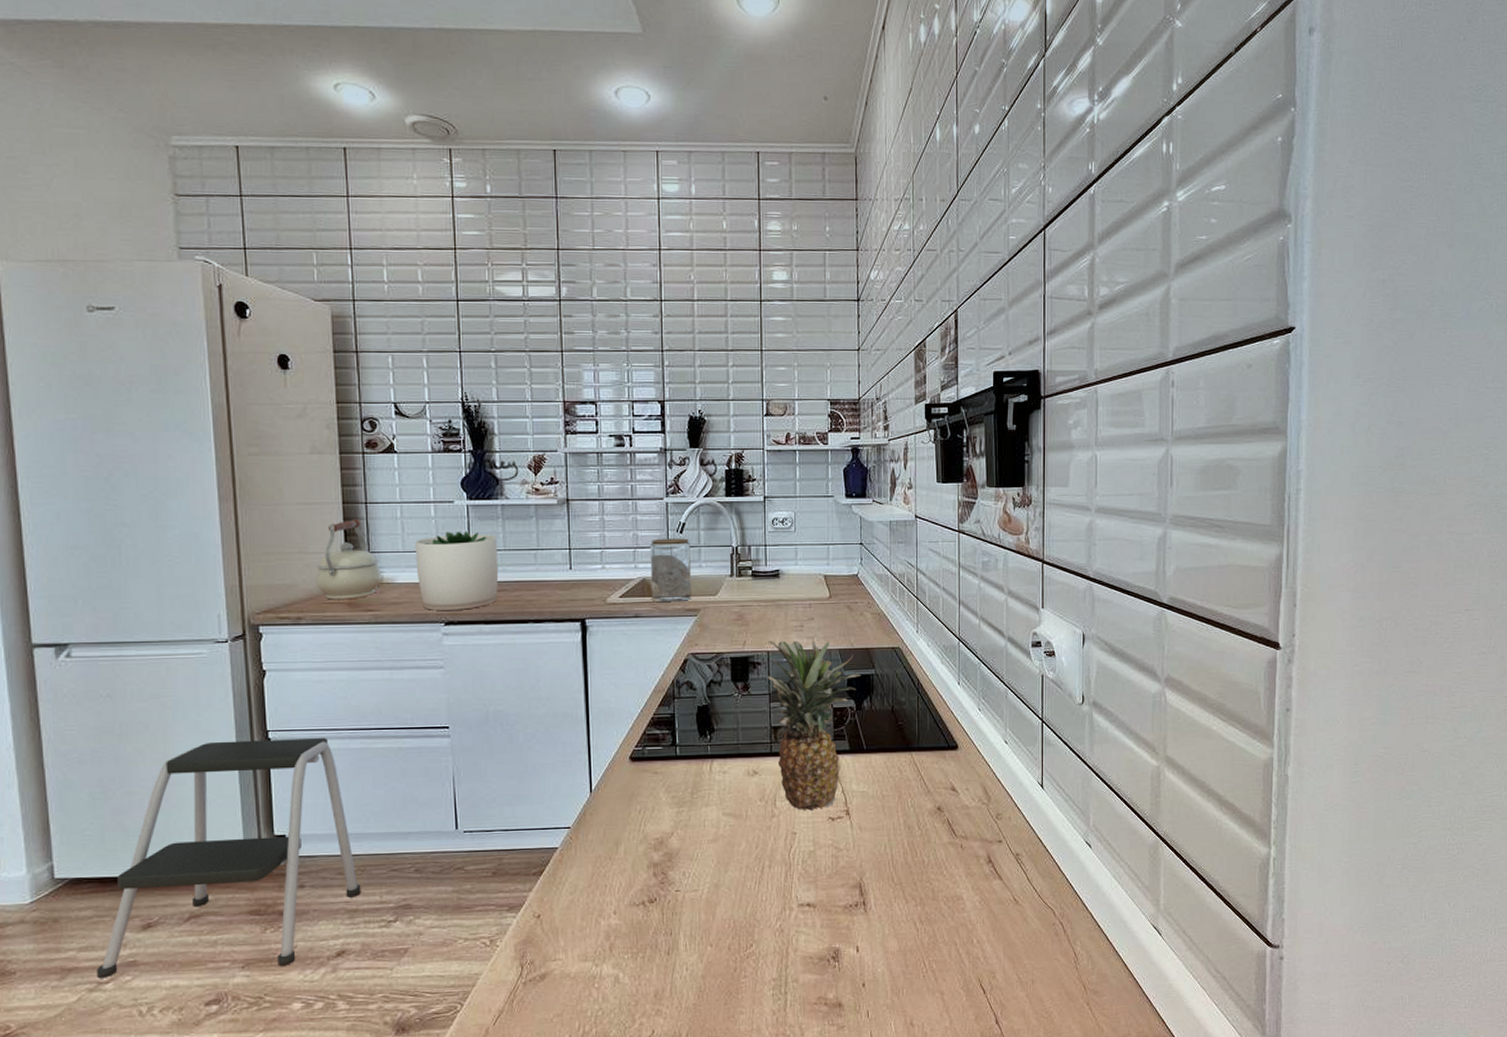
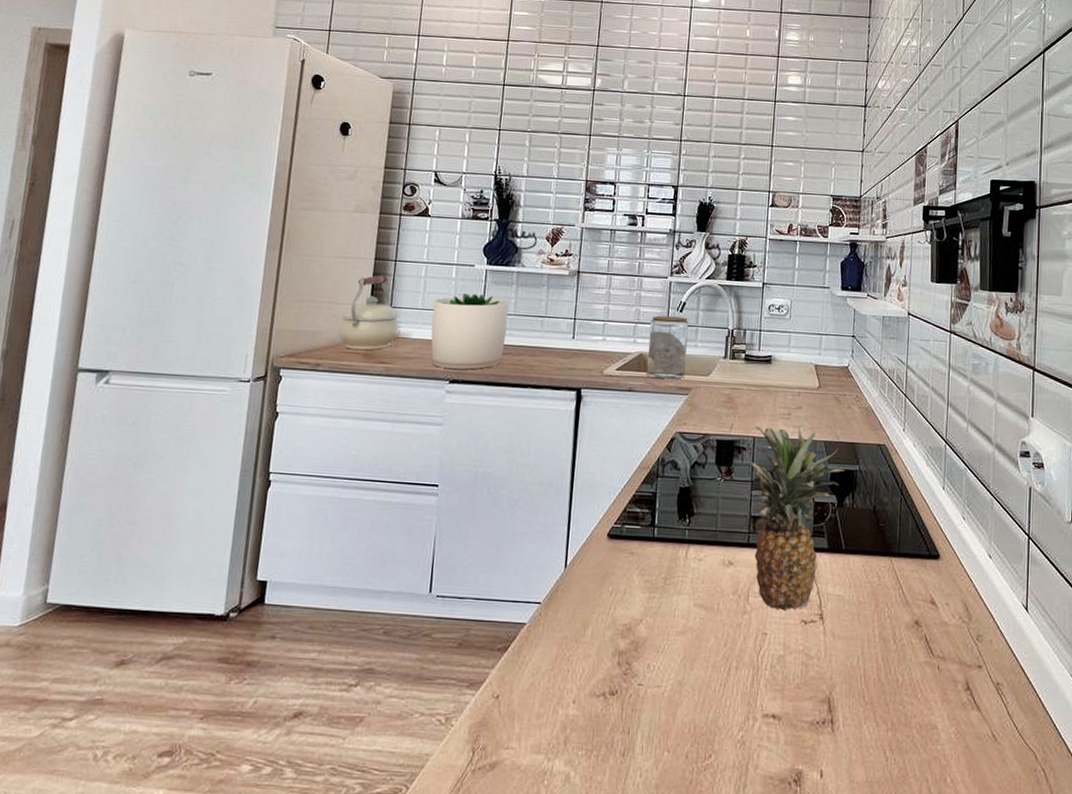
step stool: present [97,737,361,979] -> none [63,478,330,722]

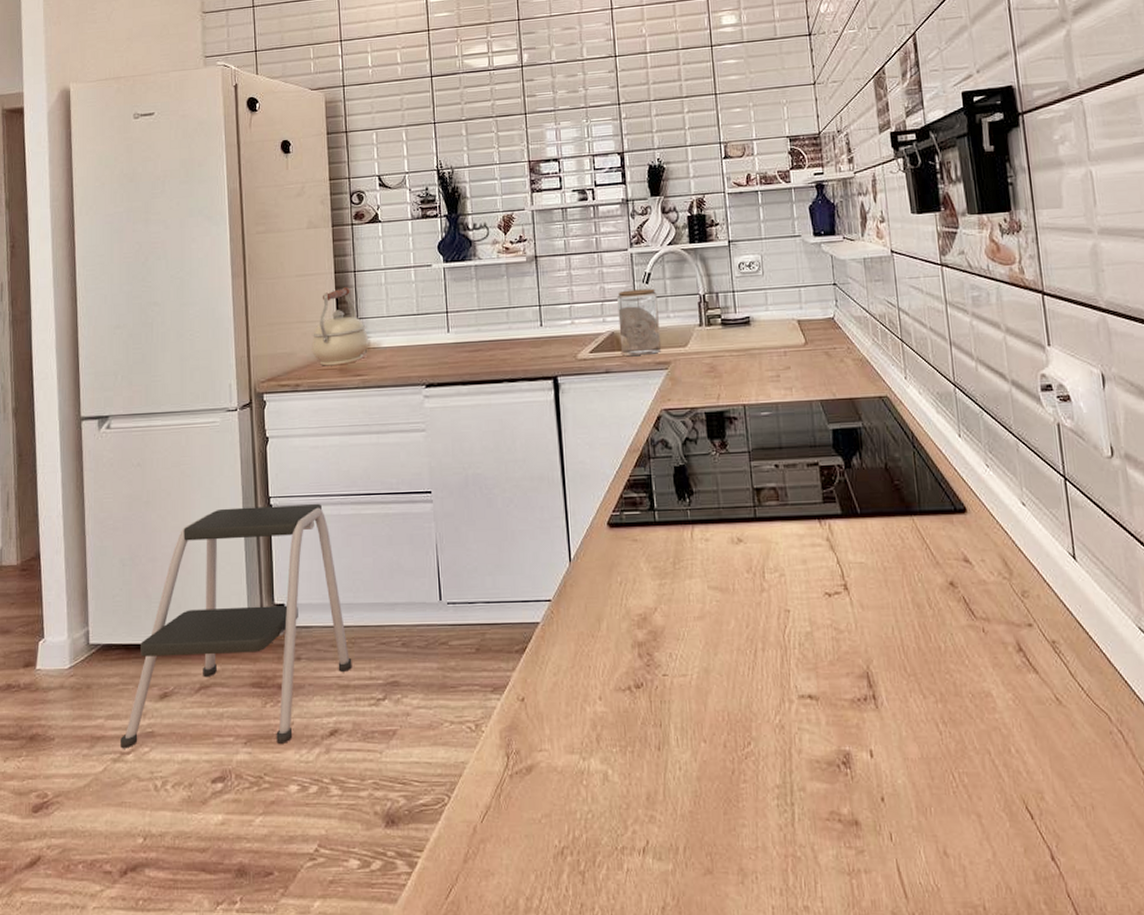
step stool: none [63,478,330,722] -> present [121,503,352,749]
planter: present [431,293,509,370] -> none [398,293,474,374]
fruit: present [752,427,844,611] -> none [743,391,847,585]

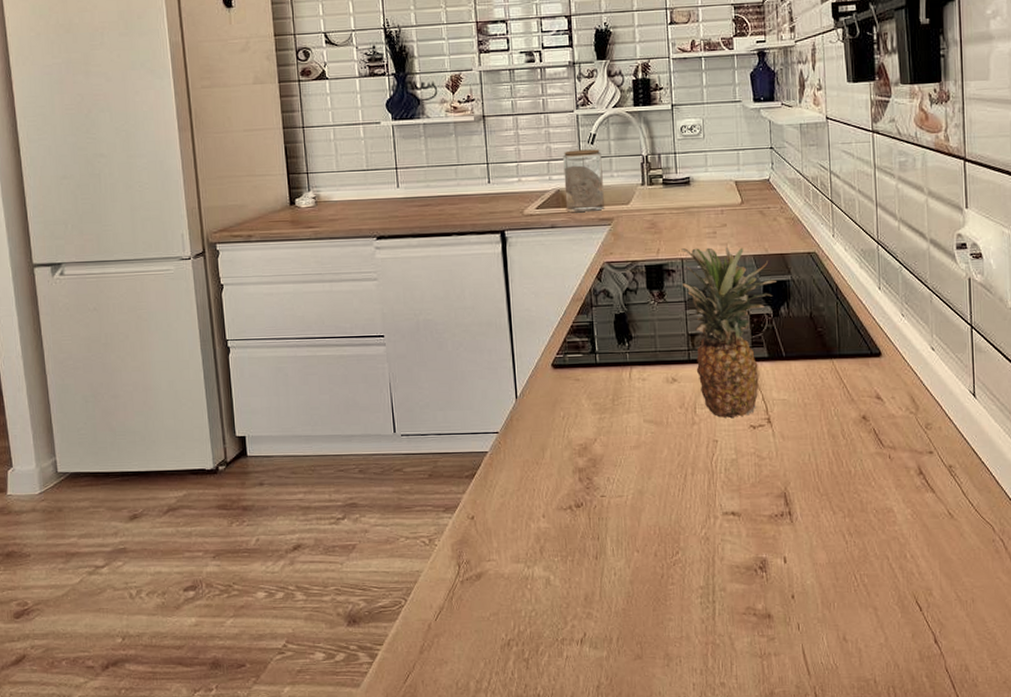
step stool: present [121,503,352,749] -> none [94,345,313,563]
kettle: present [311,287,369,366] -> none [262,142,320,218]
fruit: none [743,391,847,585] -> present [681,247,776,419]

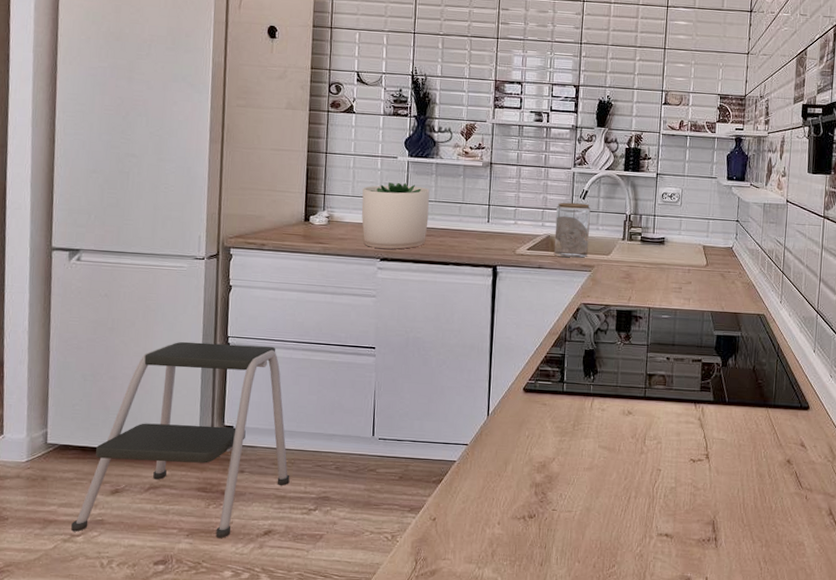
step stool: none [94,345,313,563] -> present [71,341,290,538]
planter: none [347,149,424,227] -> present [361,182,430,250]
fruit: present [681,247,776,419] -> none [647,299,728,452]

